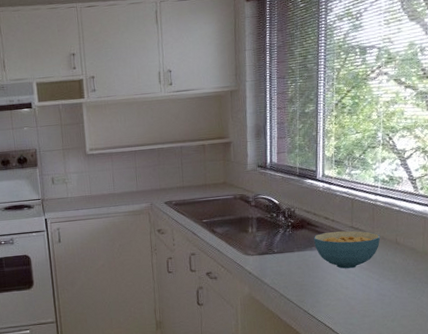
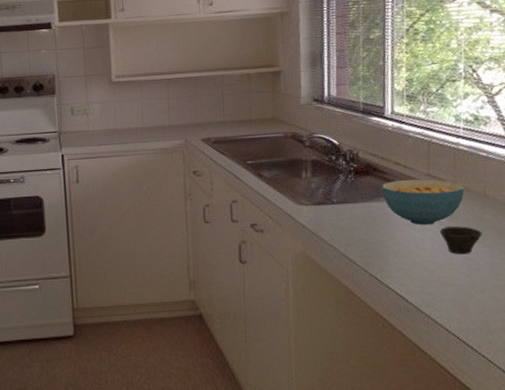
cup: none [360,268,394,292] -> present [440,226,482,255]

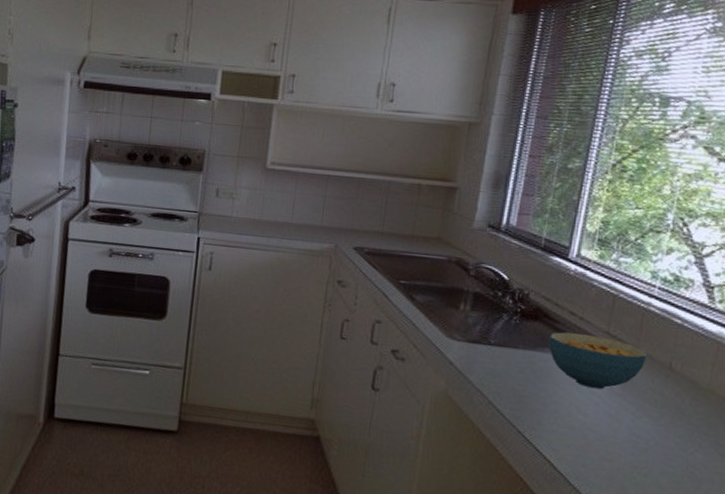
cup: present [440,226,482,255] -> none [608,394,659,431]

